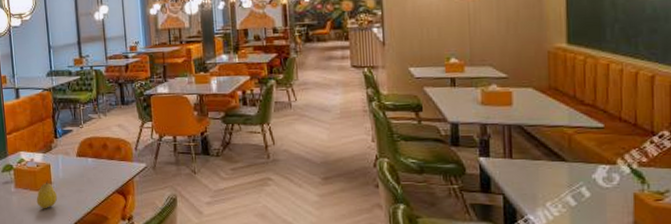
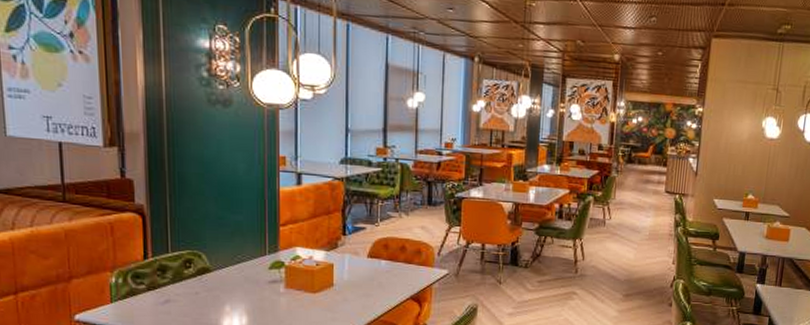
fruit: present [36,181,58,209] -> none [311,282,339,314]

